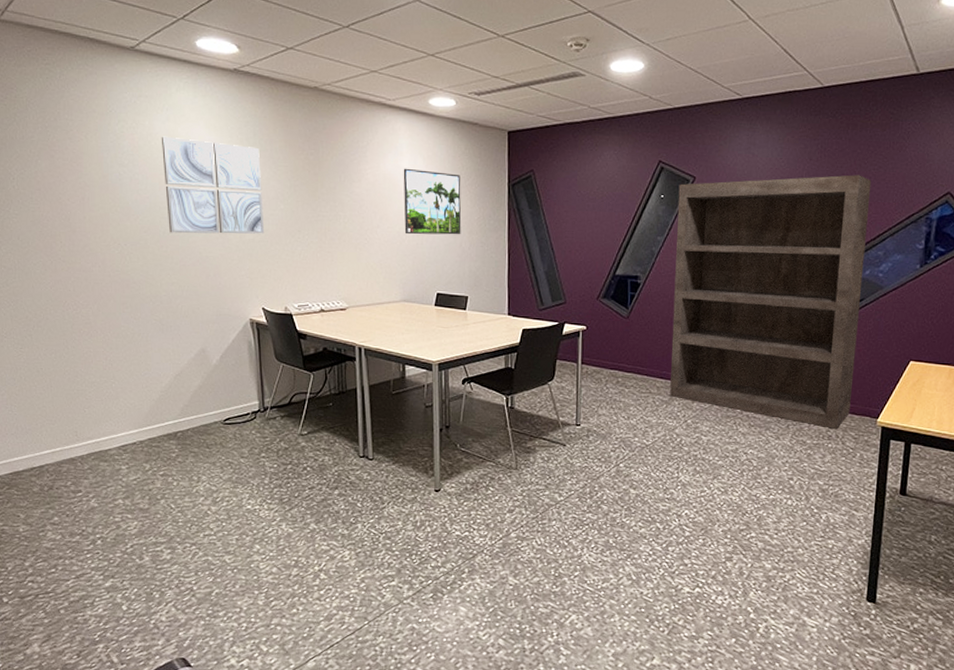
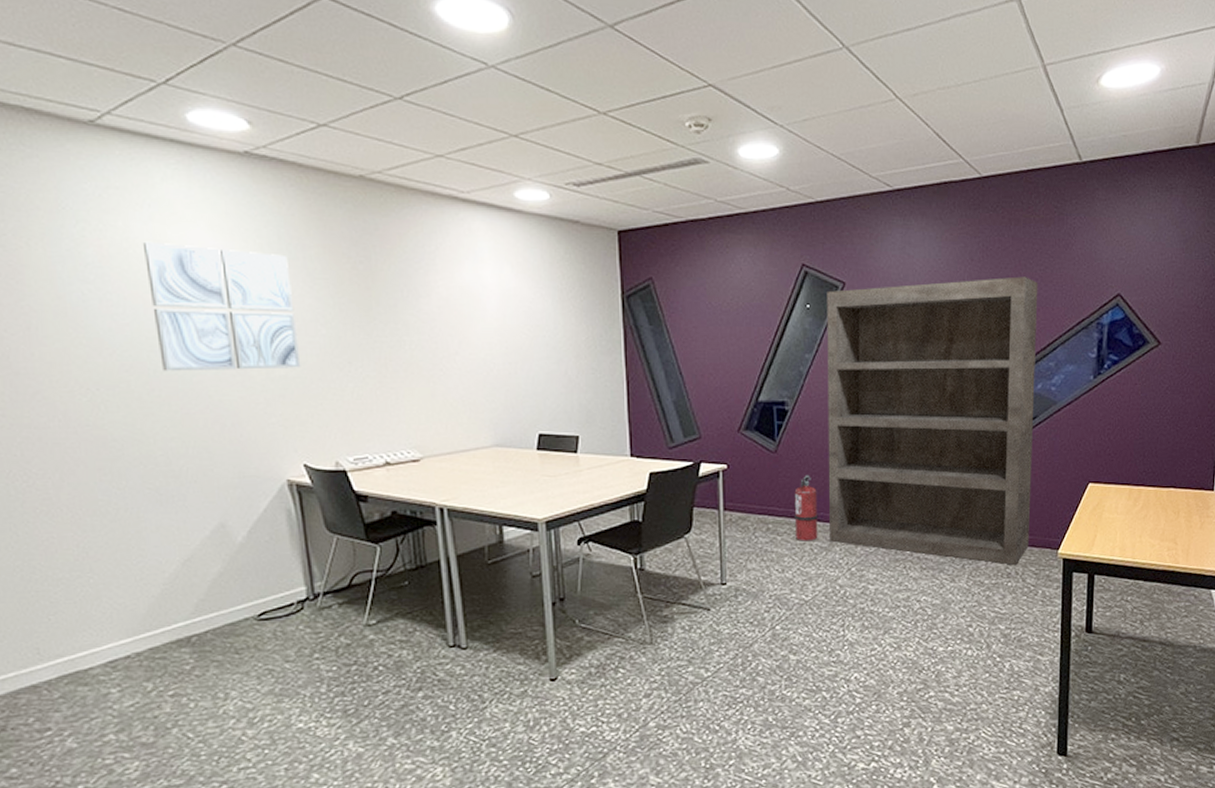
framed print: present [403,168,462,235] -> none [486,278,566,362]
fire extinguisher: none [641,338,661,395] -> present [794,474,818,542]

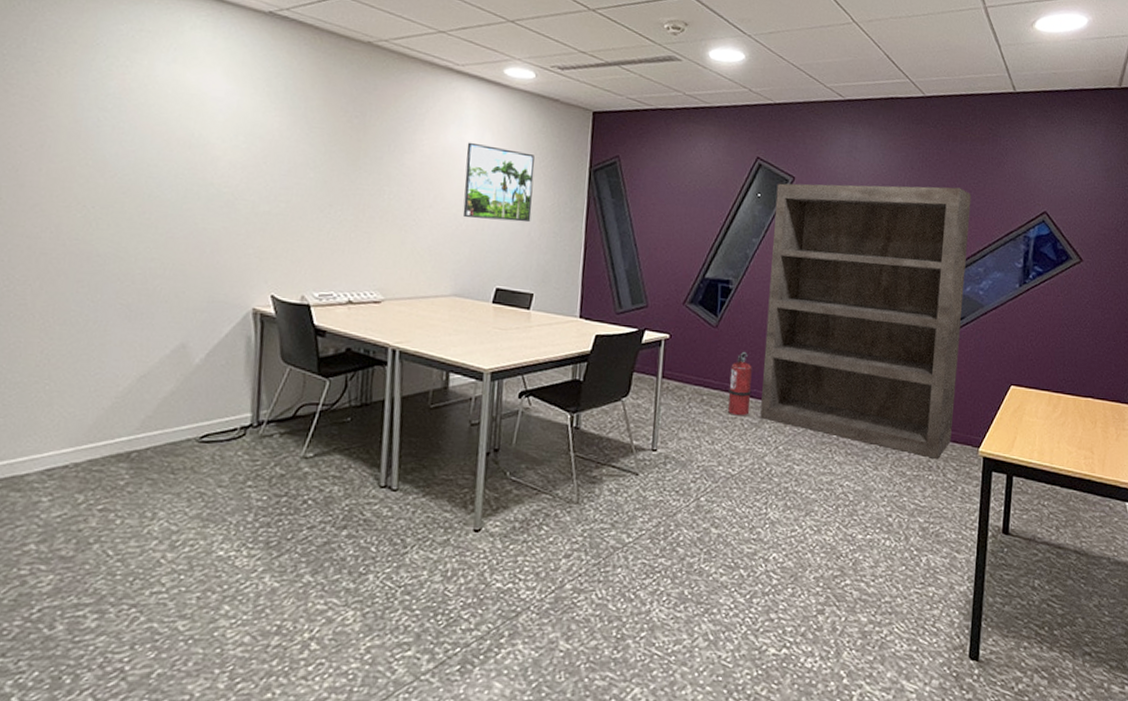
wall art: present [142,241,301,372] -> none [157,79,291,206]
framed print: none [486,278,566,362] -> present [462,142,535,223]

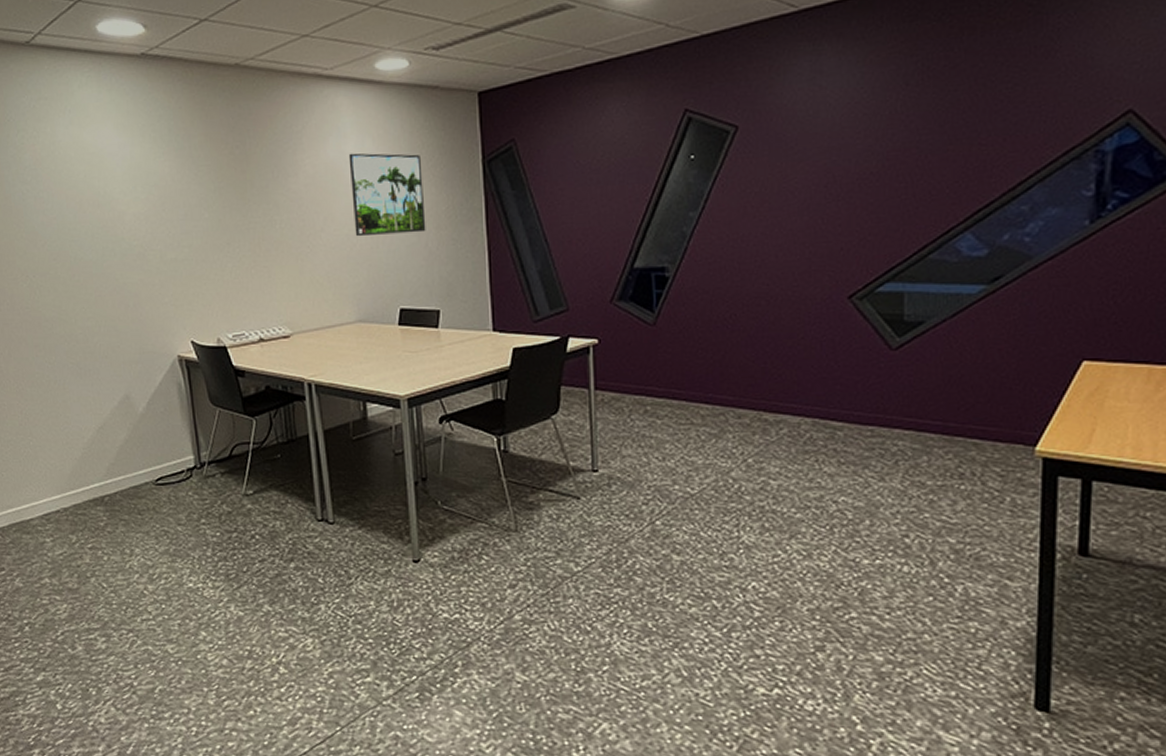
fire extinguisher: present [728,351,752,416] -> none [677,350,706,426]
bookshelf: present [760,183,972,459] -> none [715,98,1004,463]

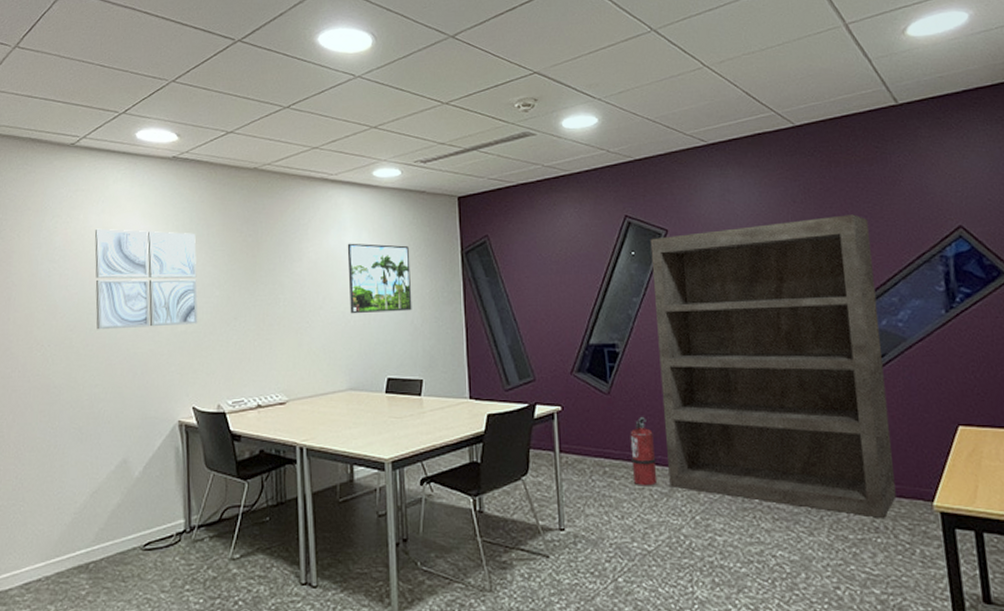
wall art: none [65,143,188,259] -> present [94,228,198,330]
fire extinguisher: none [677,350,706,426] -> present [630,416,656,486]
bookshelf: none [715,98,1004,463] -> present [650,214,897,518]

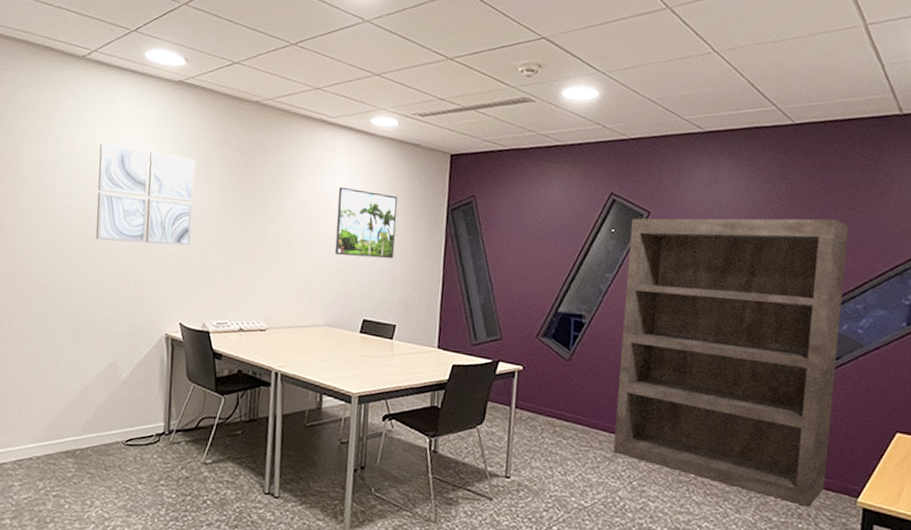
fire extinguisher: present [630,416,656,486] -> none [581,385,606,450]

